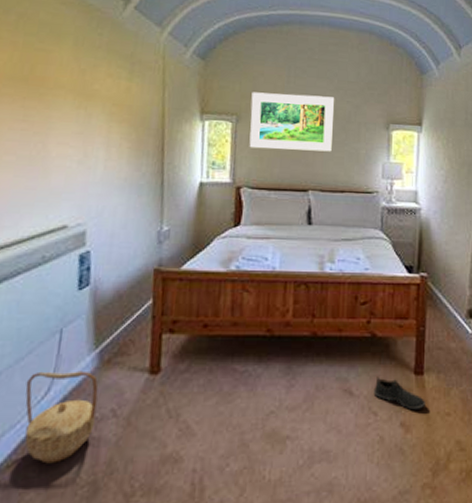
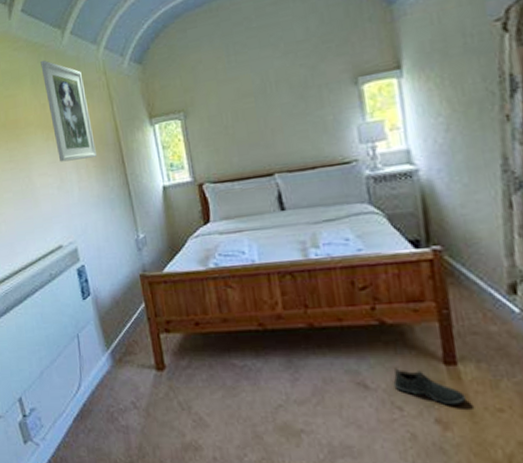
basket: present [24,370,99,464] -> none [62,369,121,446]
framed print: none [87,24,138,138] -> present [40,60,97,162]
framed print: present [249,92,335,152] -> none [194,64,292,142]

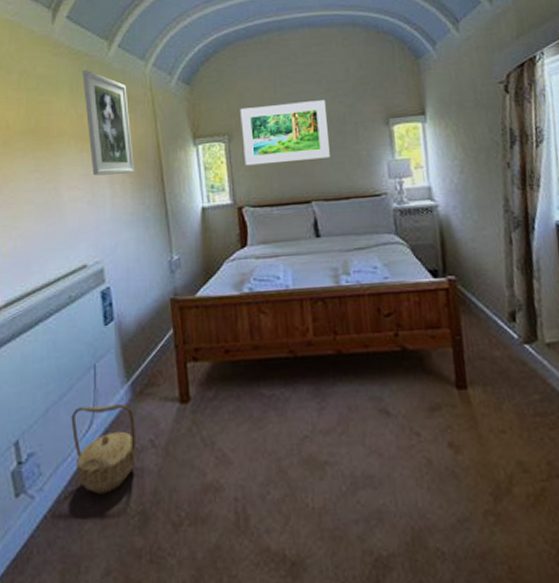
basket: none [62,369,121,446] -> present [71,403,136,495]
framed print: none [194,64,292,142] -> present [240,100,330,166]
shoe: present [393,368,466,406] -> none [412,393,474,429]

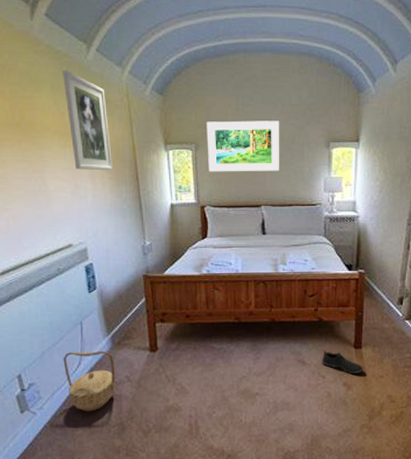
shoe: none [412,393,474,429] -> present [322,350,363,375]

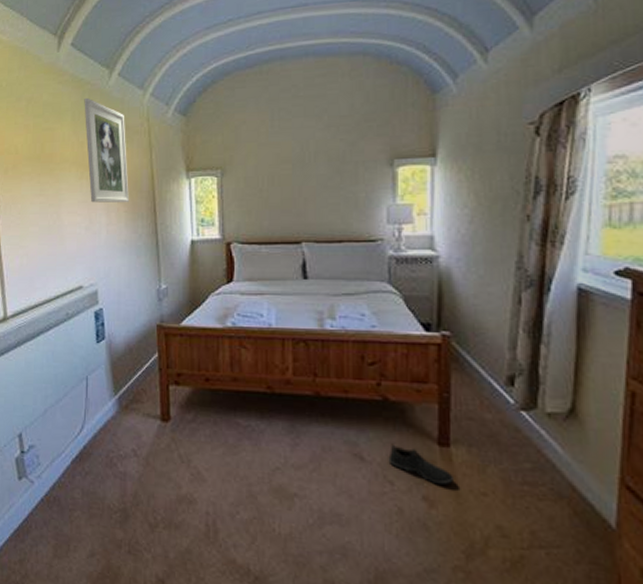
basket: present [63,350,115,412] -> none [65,411,120,490]
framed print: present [206,120,280,172] -> none [235,136,326,202]

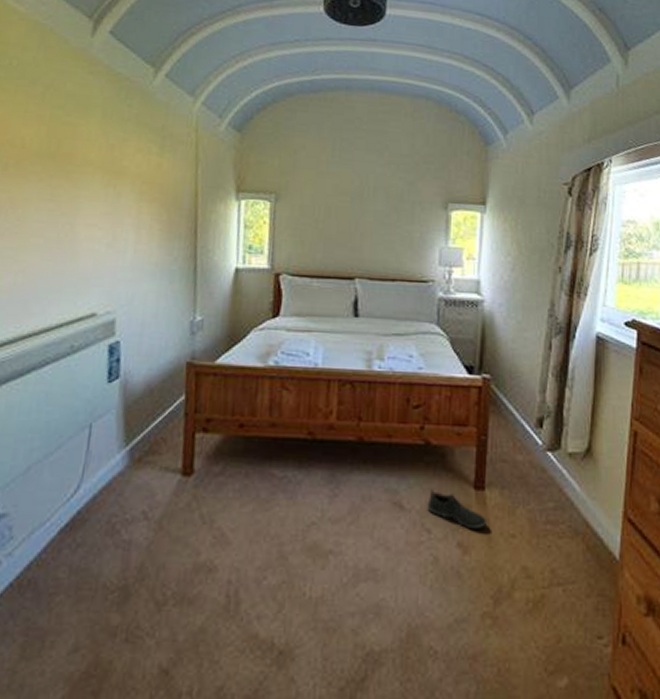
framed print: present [84,97,129,203] -> none [116,95,169,219]

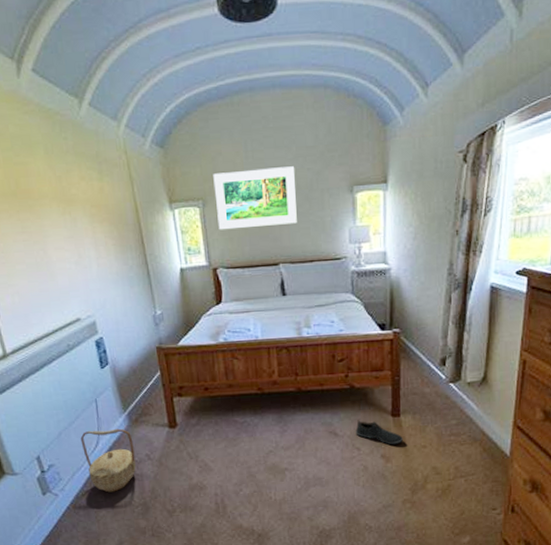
basket: none [54,467,129,565] -> present [80,428,136,493]
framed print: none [289,167,386,235] -> present [213,166,297,230]

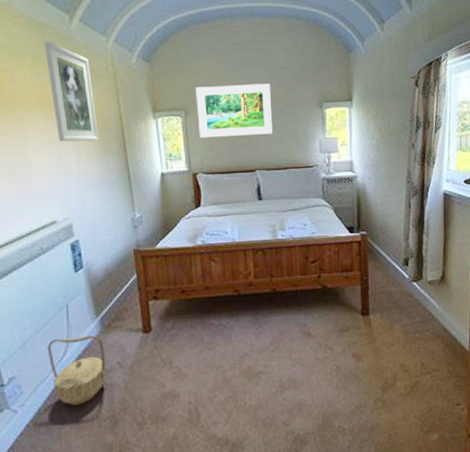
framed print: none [55,129,116,238] -> present [44,40,98,142]
shoe: present [355,420,403,445] -> none [328,320,373,344]

